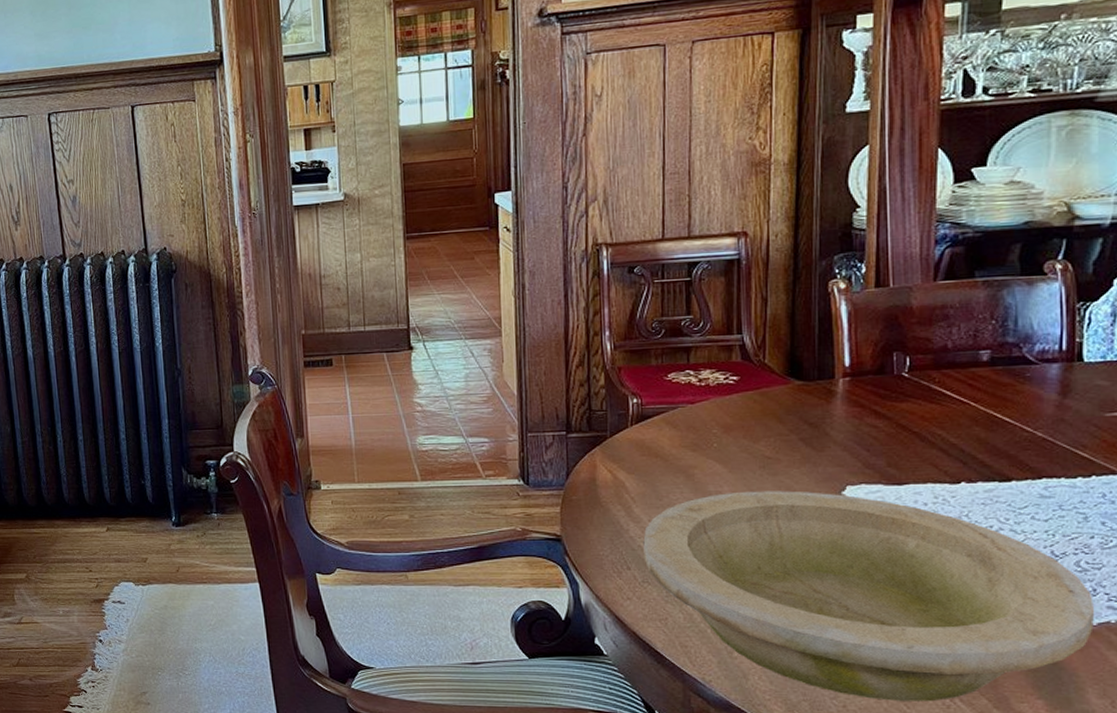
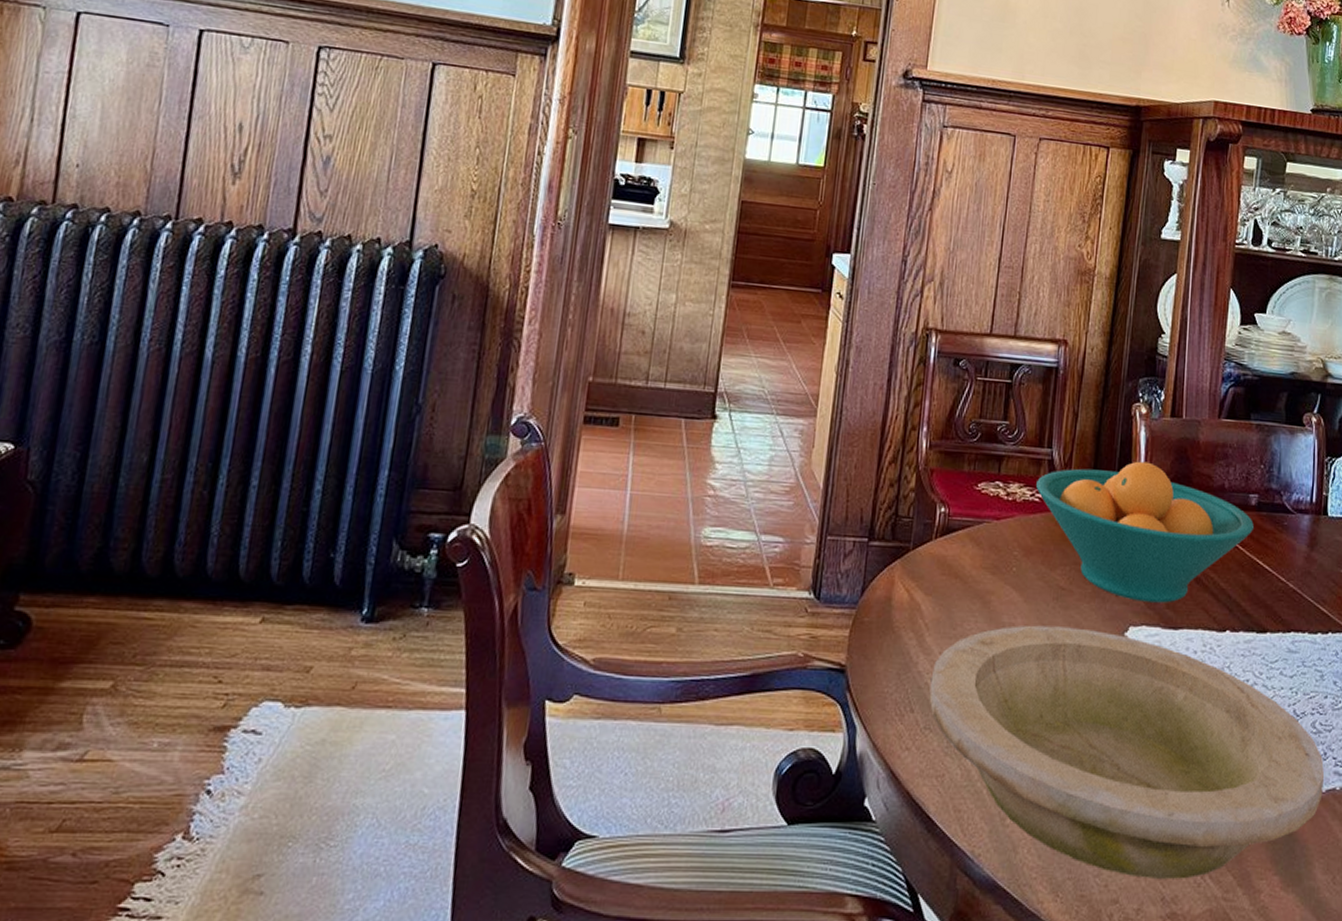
fruit bowl: none [729,333,987,463] -> present [1036,461,1254,603]

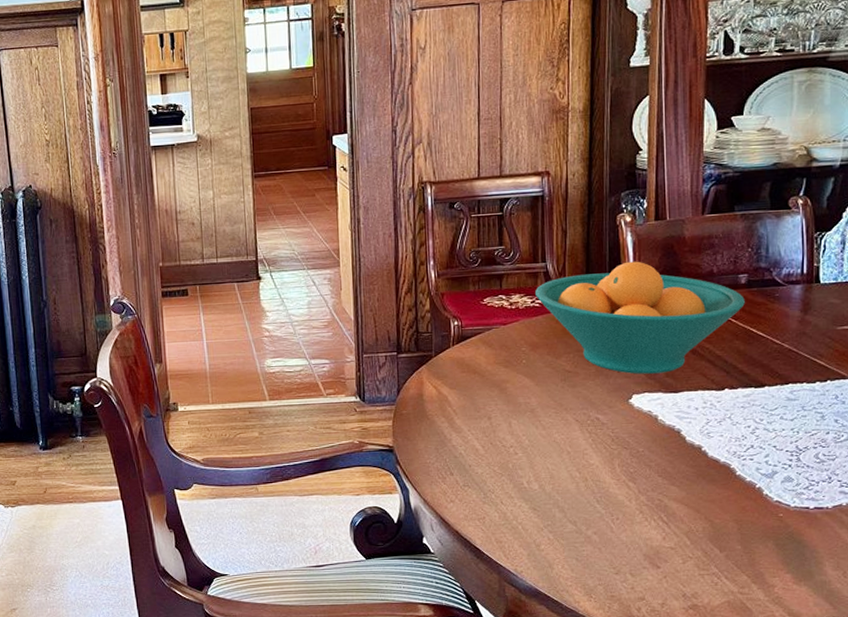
bowl: present [929,625,1325,879] -> none [464,400,831,581]

